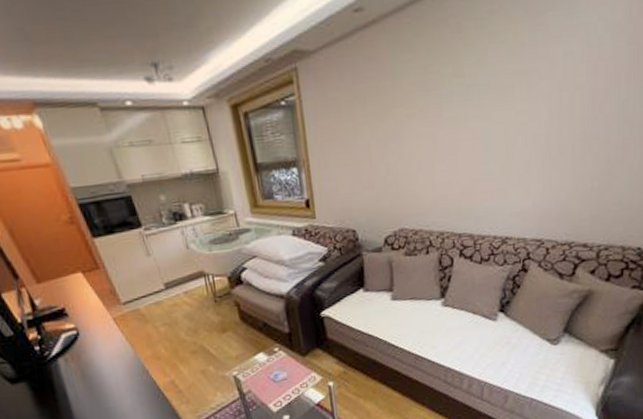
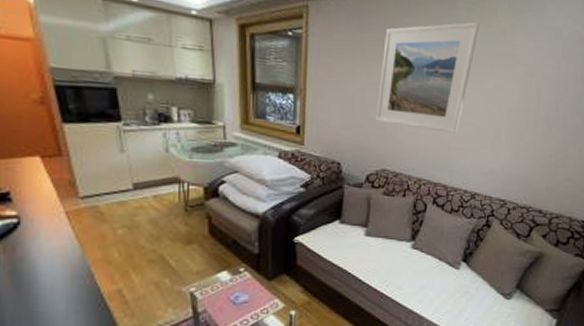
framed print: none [384,39,492,180] -> present [376,21,479,133]

